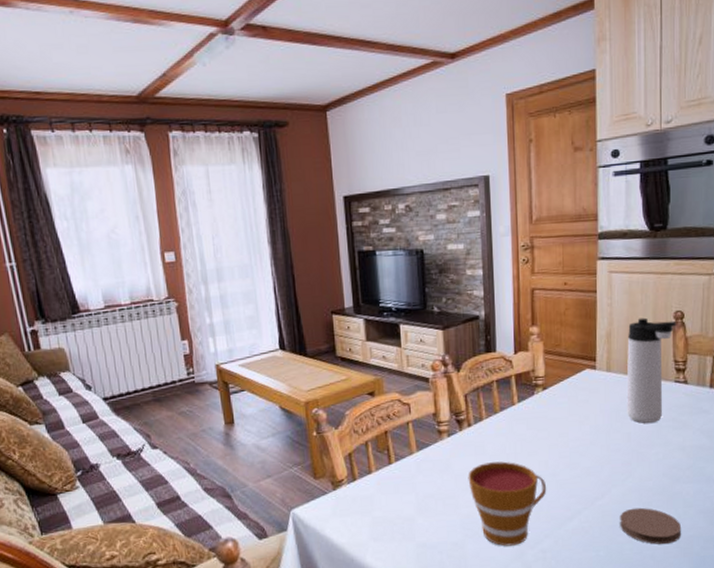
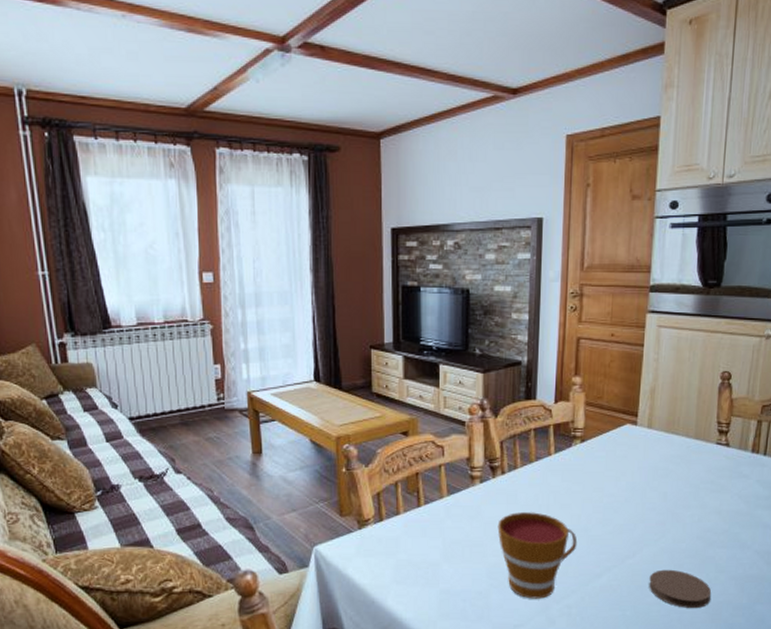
thermos bottle: present [626,317,677,423] -> none [665,376,723,484]

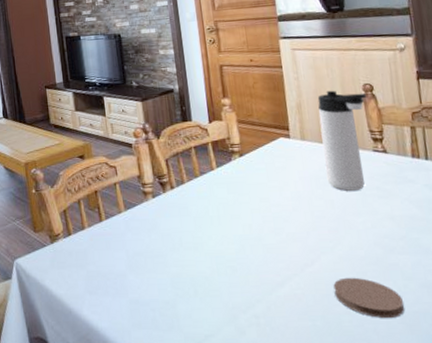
cup: present [497,512,578,599] -> none [174,223,254,309]
thermos bottle: none [665,376,723,484] -> present [317,90,367,191]

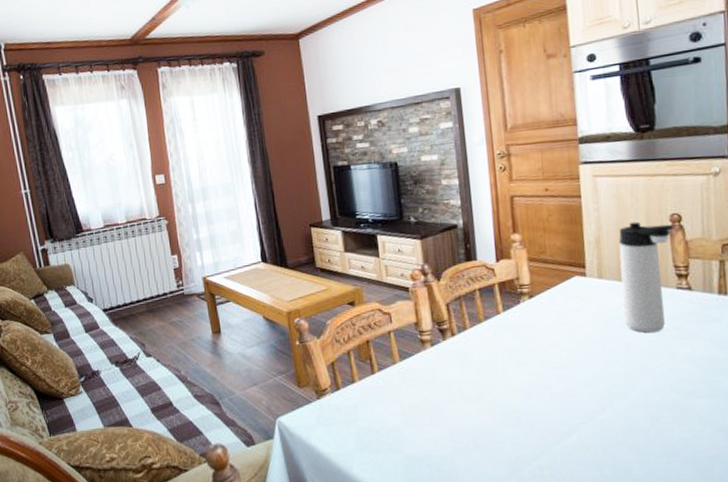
coaster: present [333,277,406,319] -> none [624,423,699,465]

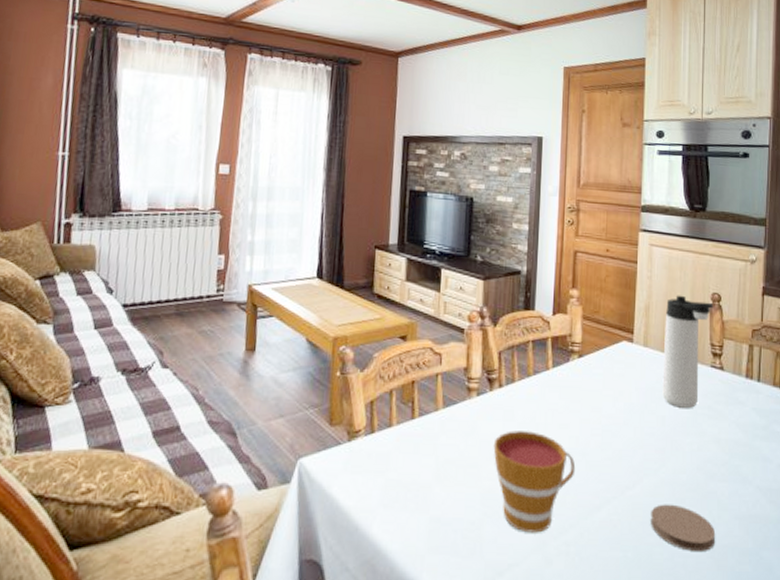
cup: none [454,372,541,462] -> present [493,430,576,533]
coaster: none [624,423,699,465] -> present [650,504,716,553]

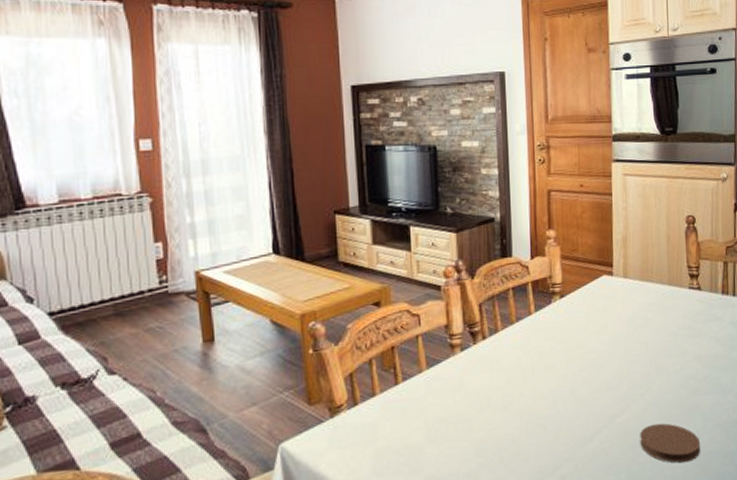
cup: present [493,430,576,533] -> none [482,377,566,474]
thermos bottle: present [662,295,714,408] -> none [642,222,689,332]

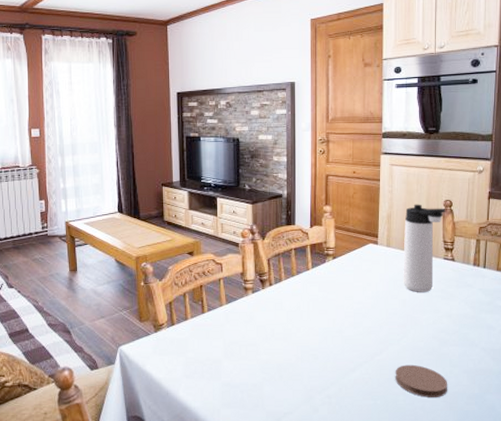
thermos bottle: none [642,222,689,332] -> present [403,204,446,292]

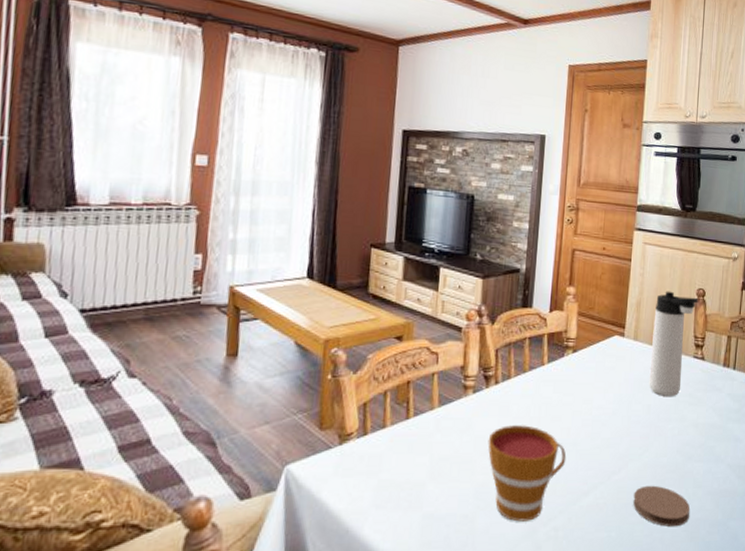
cup: none [268,317,334,390] -> present [488,425,567,522]

